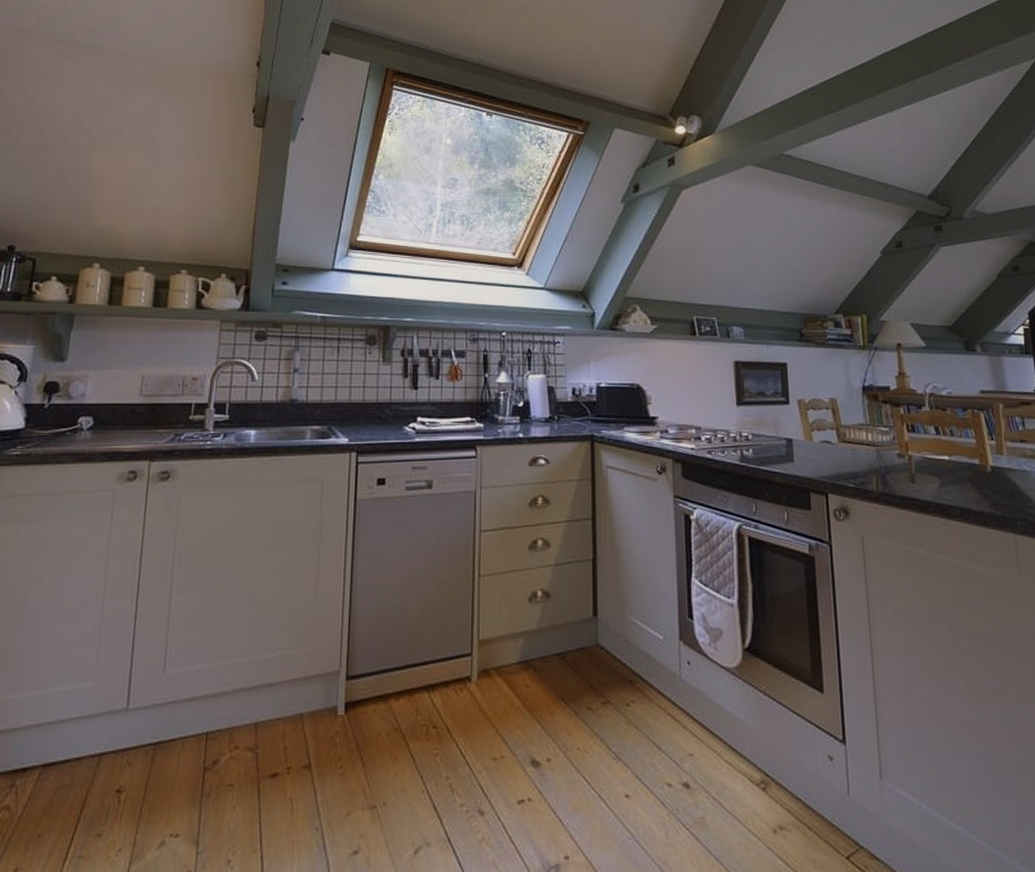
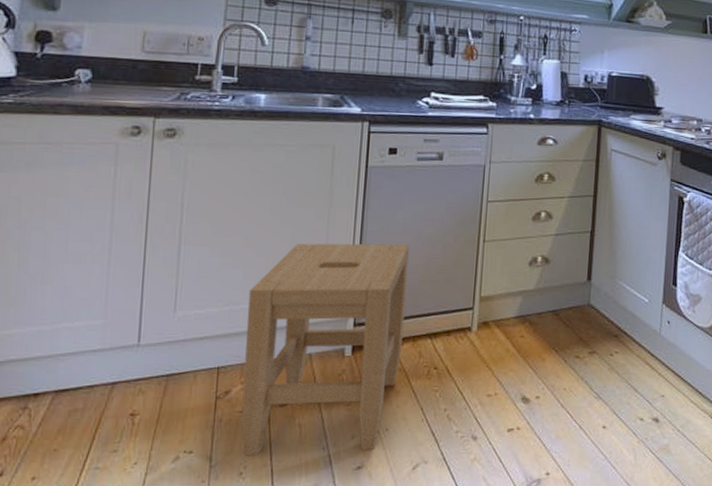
stool: none [229,582,402,839] -> present [241,243,410,456]

